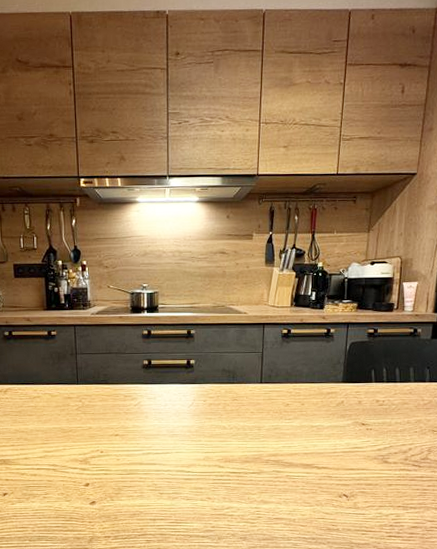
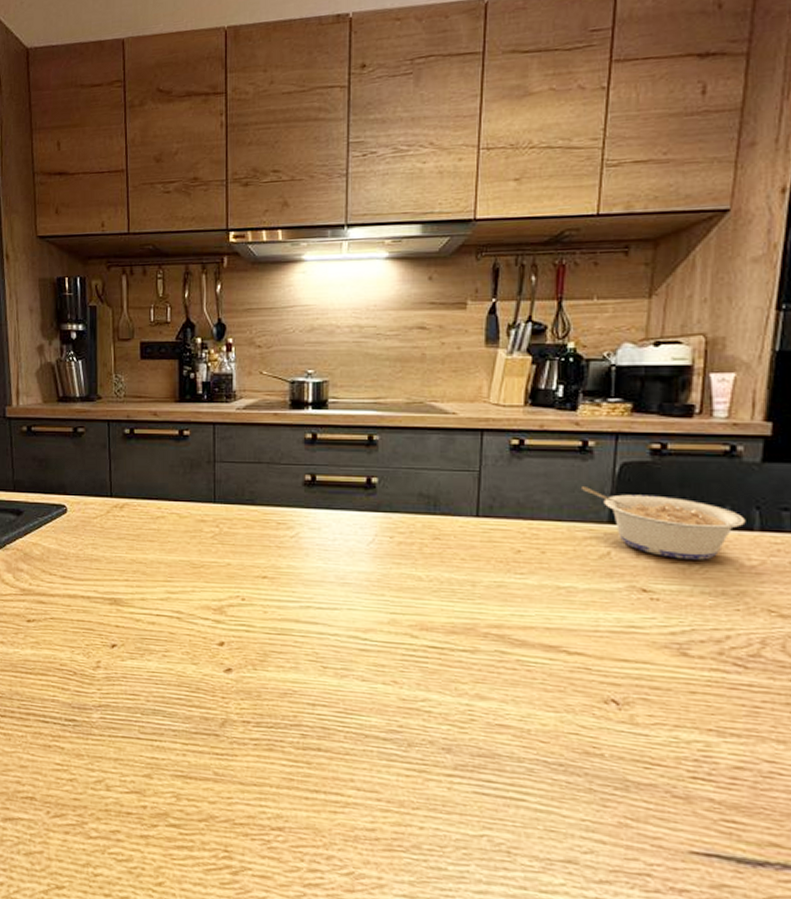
legume: none [327,359,421,403] -> present [582,487,746,560]

